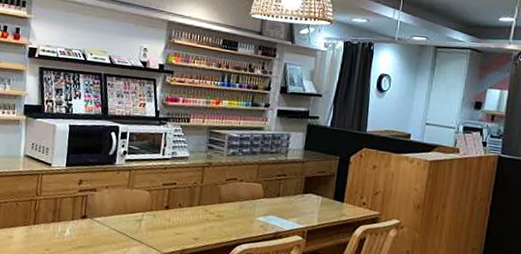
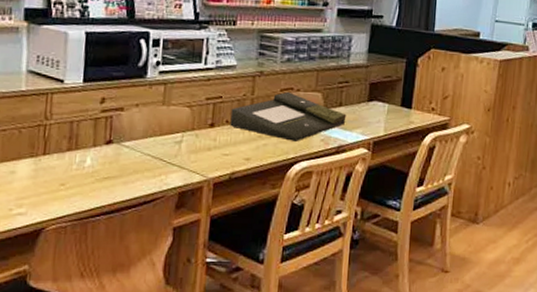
document tray: none [182,182,284,226] -> present [230,92,347,141]

